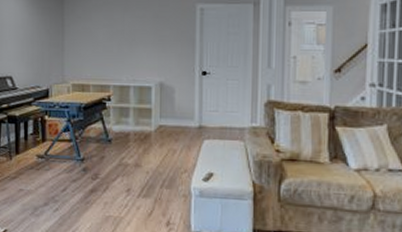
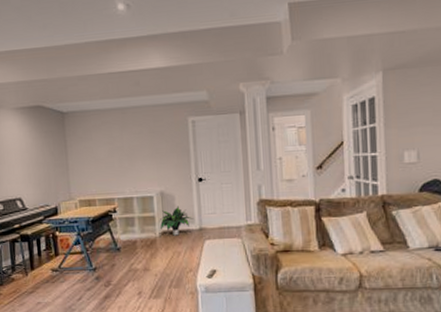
potted plant: none [156,99,194,132] -> present [159,206,194,236]

